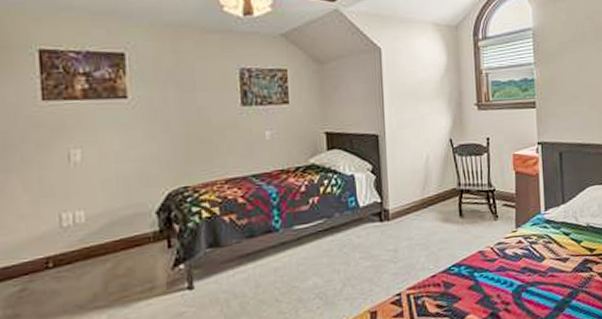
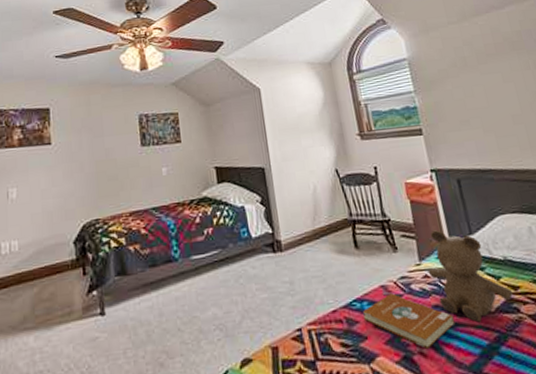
book: none [460,258,538,305] -> present [363,293,455,349]
teddy bear: none [523,199,589,281] -> present [428,230,513,323]

